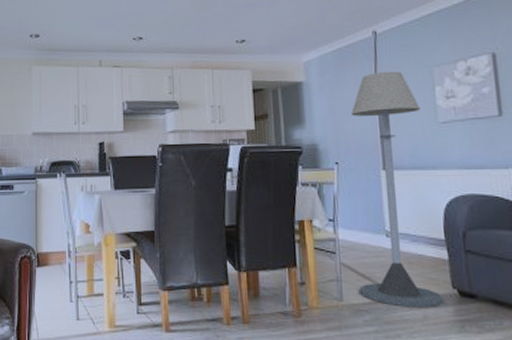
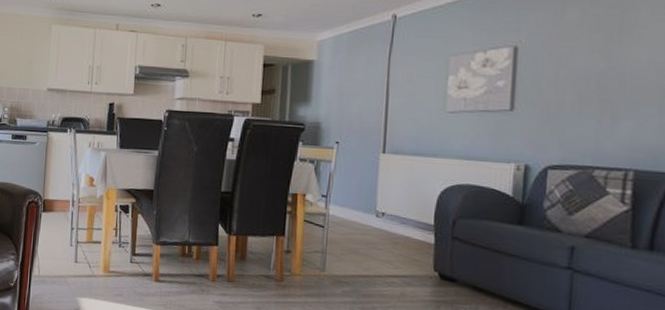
floor lamp: present [350,71,443,308] -> none [342,56,430,286]

